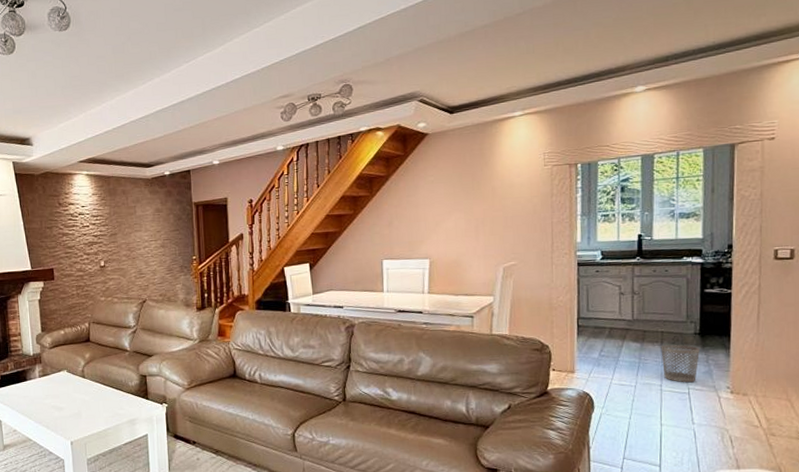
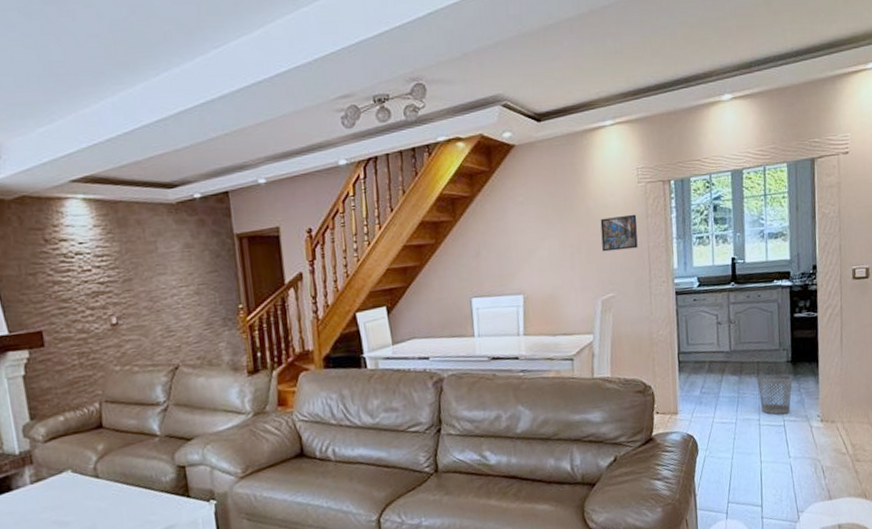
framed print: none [505,193,542,226] -> present [600,214,638,252]

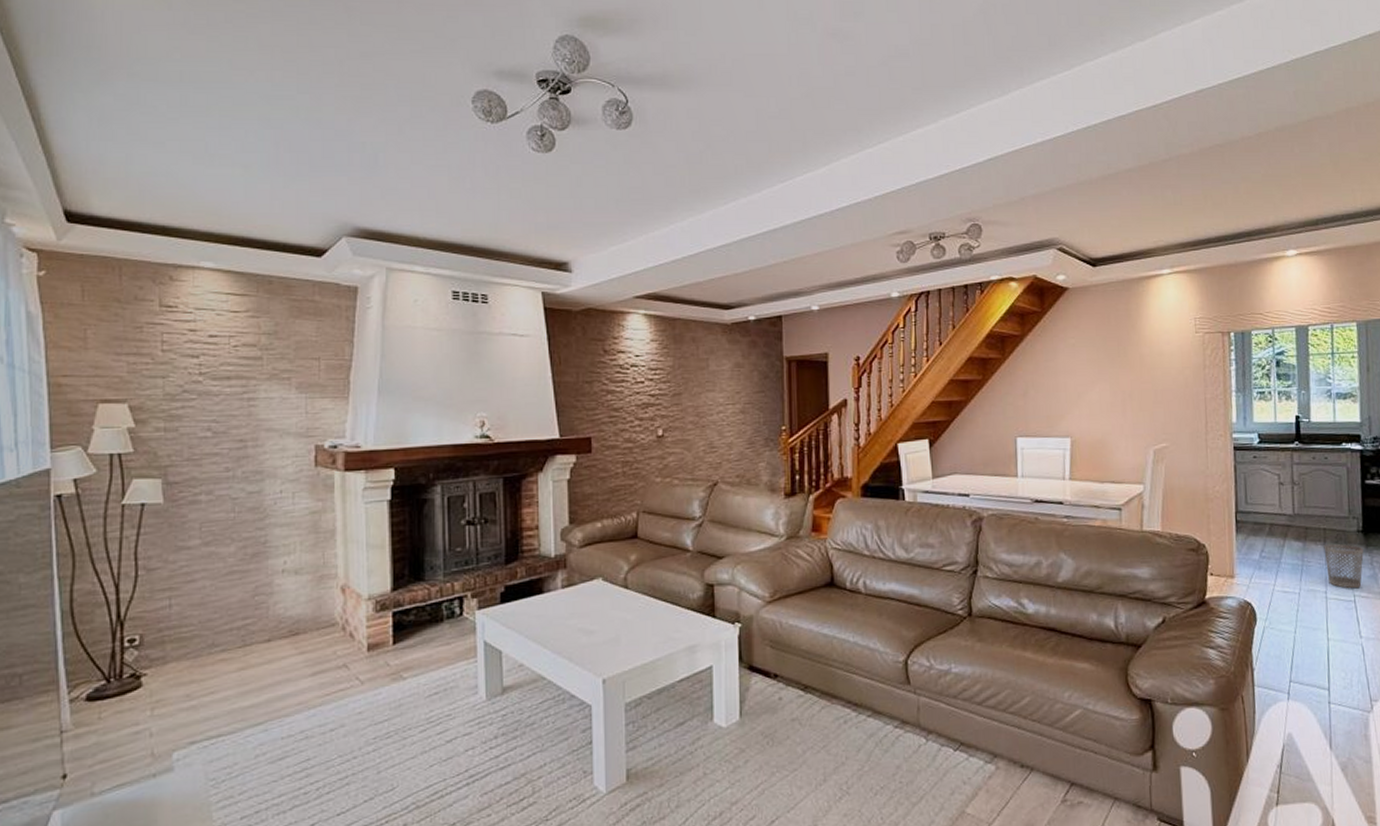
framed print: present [600,214,638,252] -> none [1154,364,1194,400]

